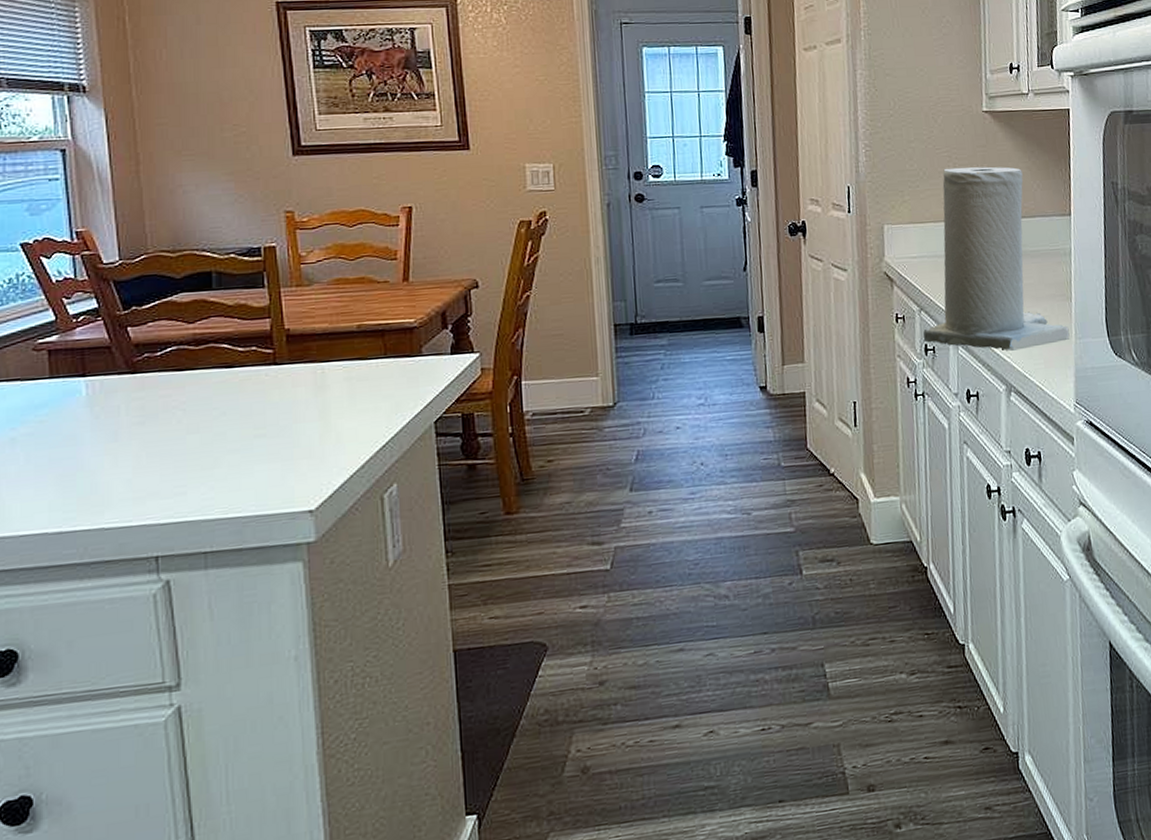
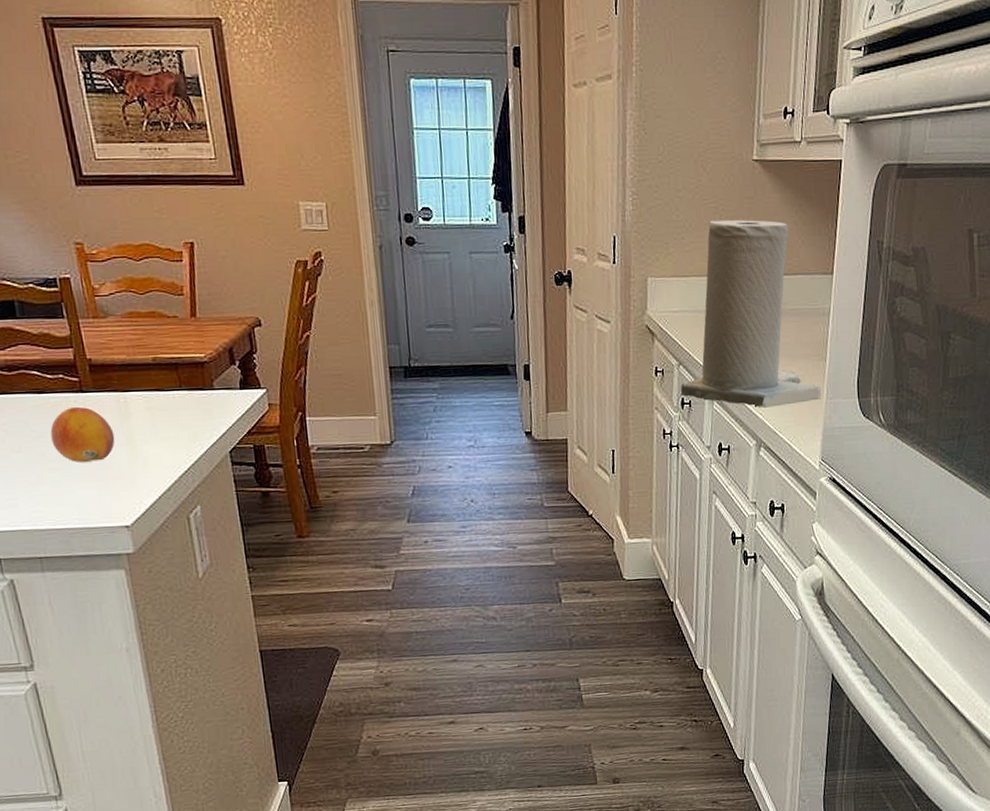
fruit: none [234,380,307,442] -> present [50,406,115,462]

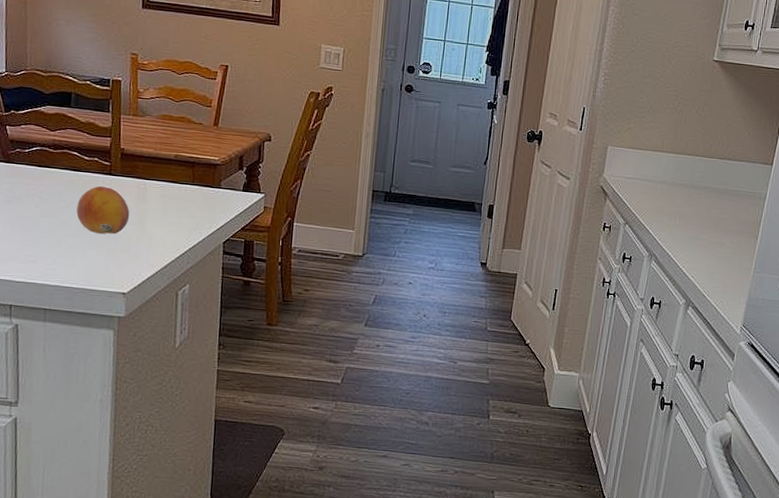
paper towel: present [680,219,821,408] -> none [623,105,750,273]

